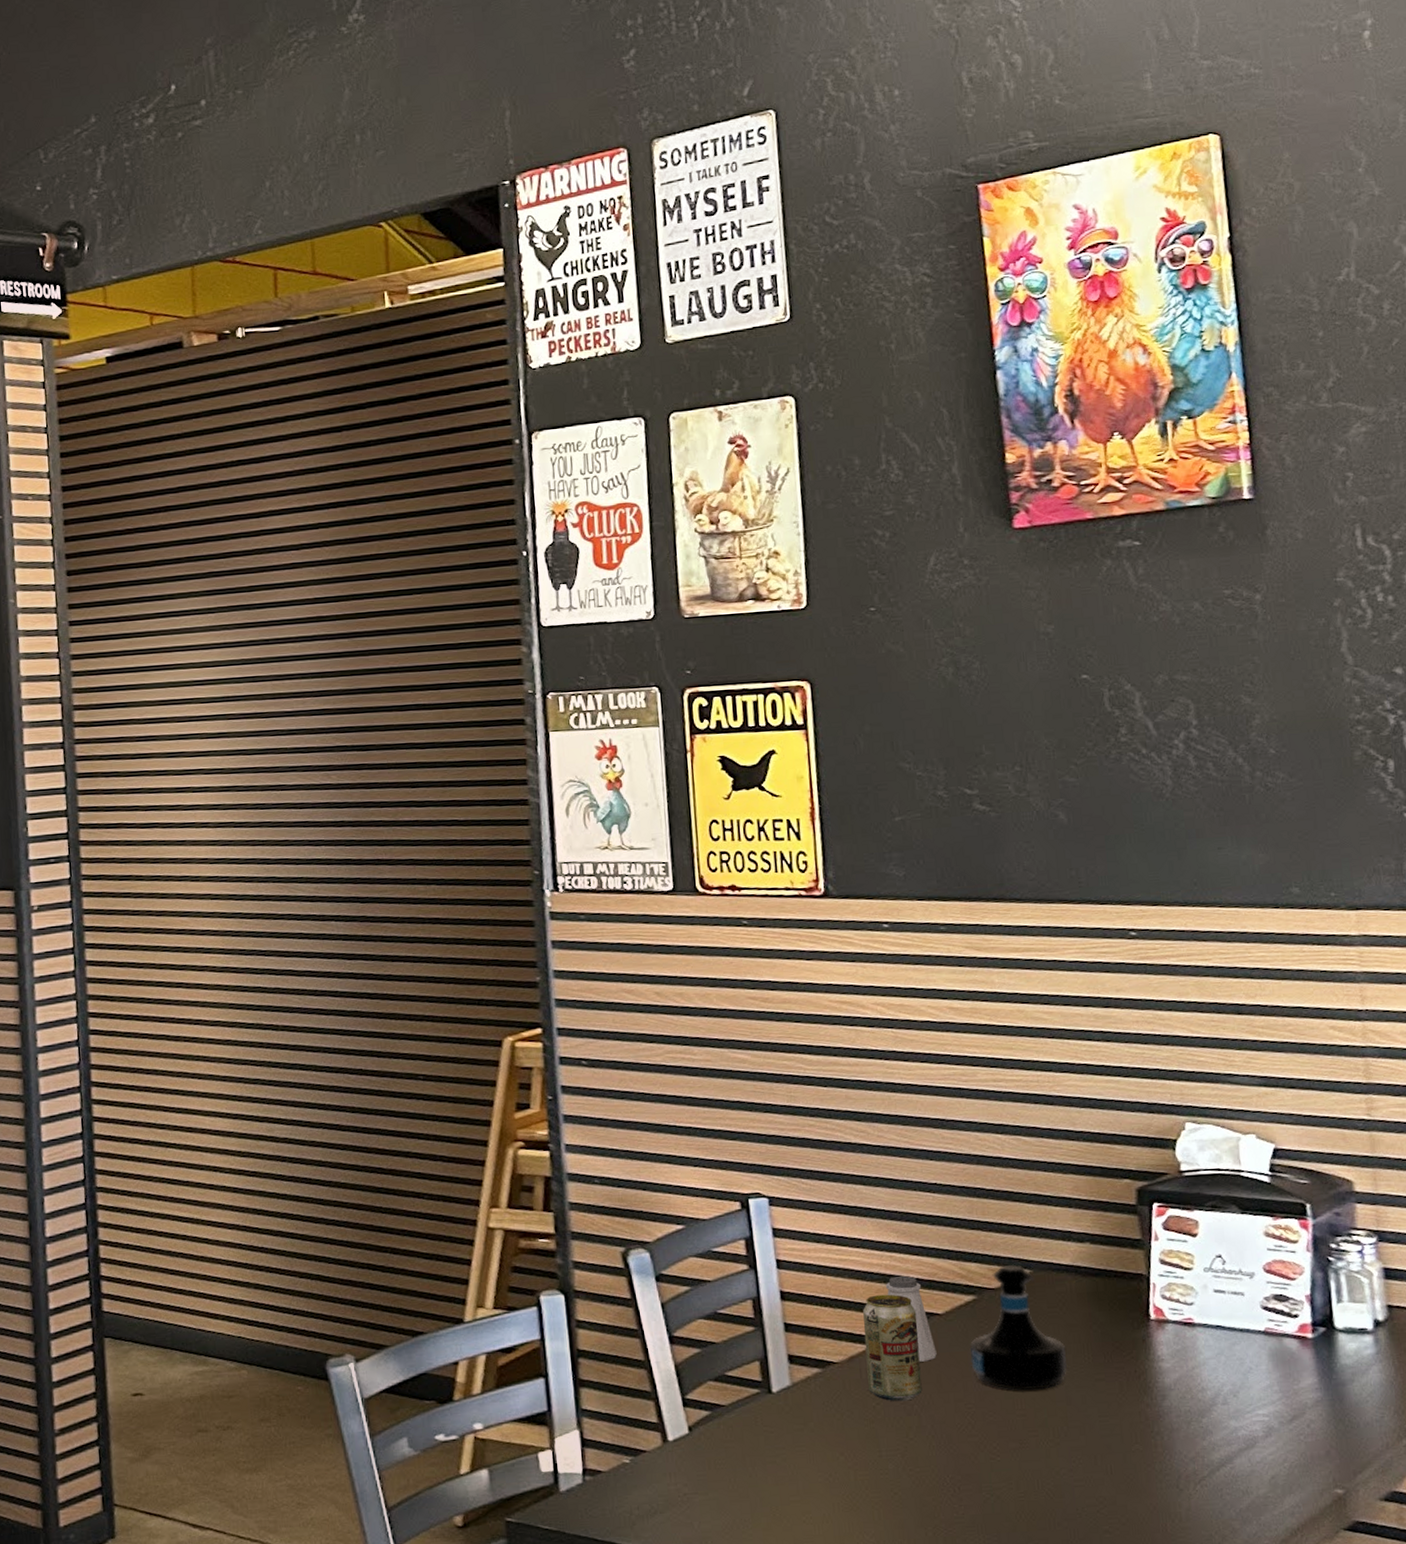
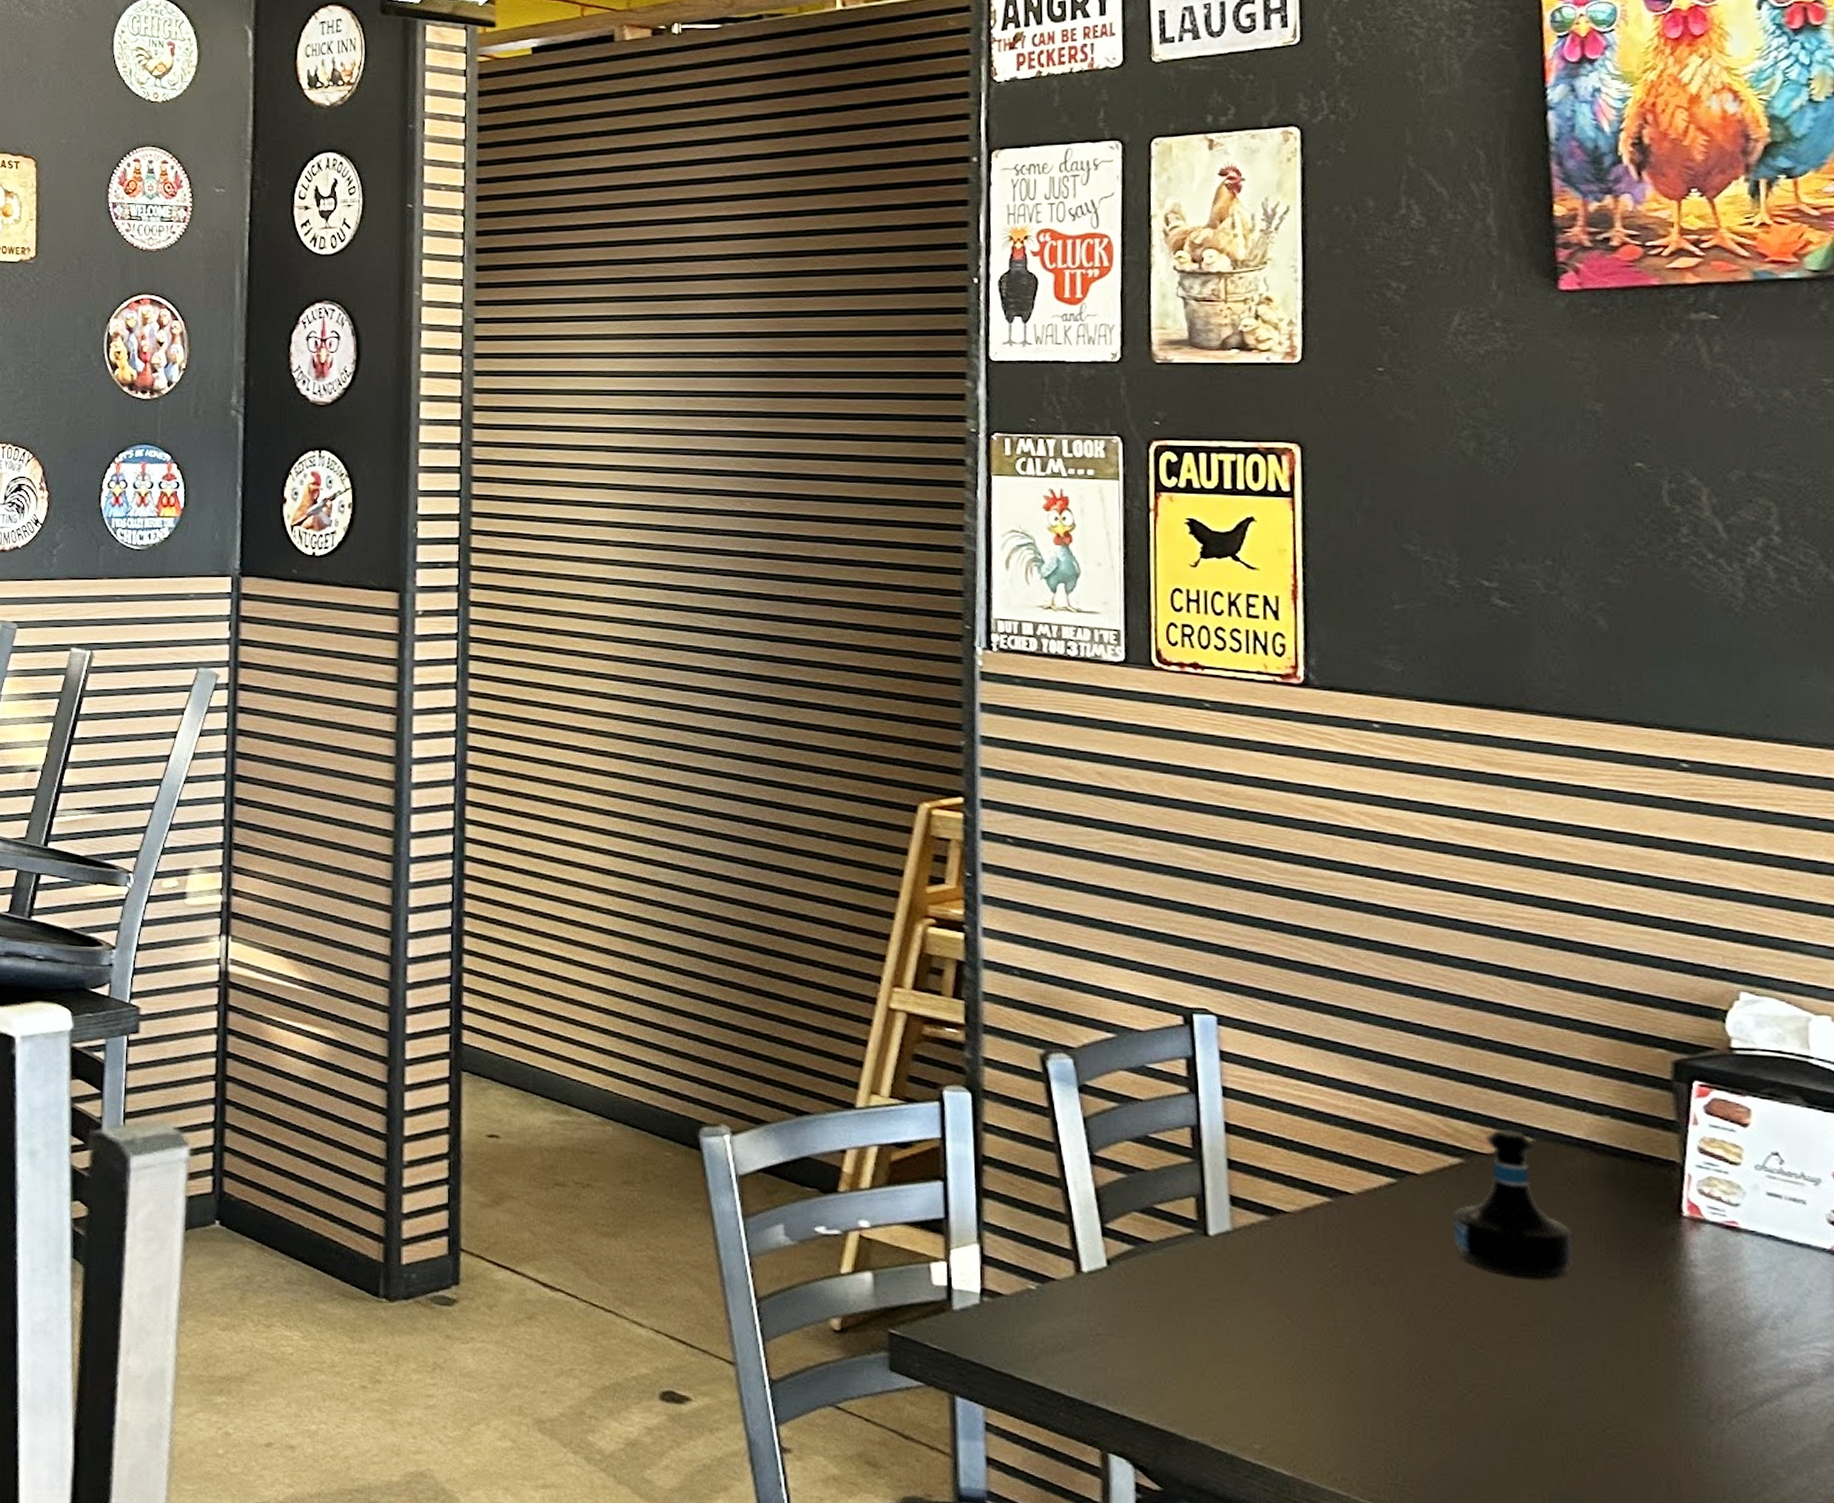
beverage can: present [863,1294,922,1402] -> none [1323,1142,1391,1268]
saltshaker: present [885,1276,937,1362] -> none [1352,1124,1411,1226]

